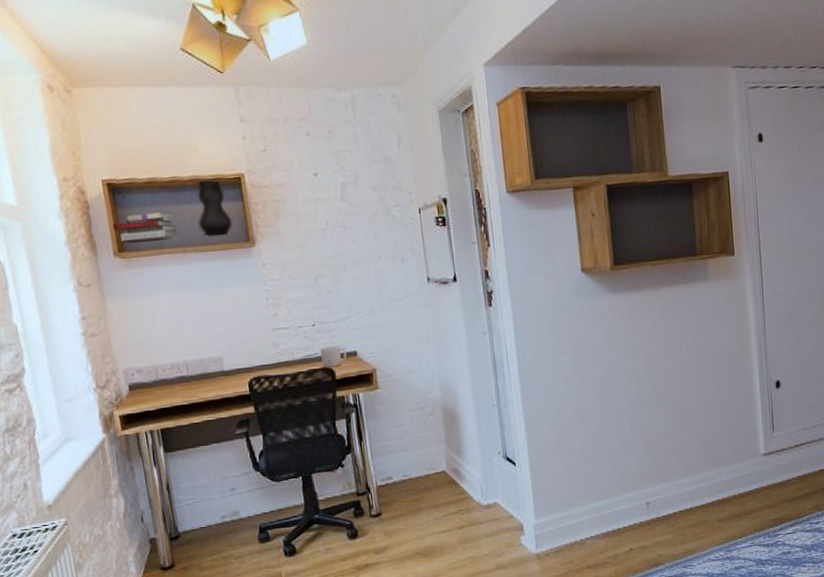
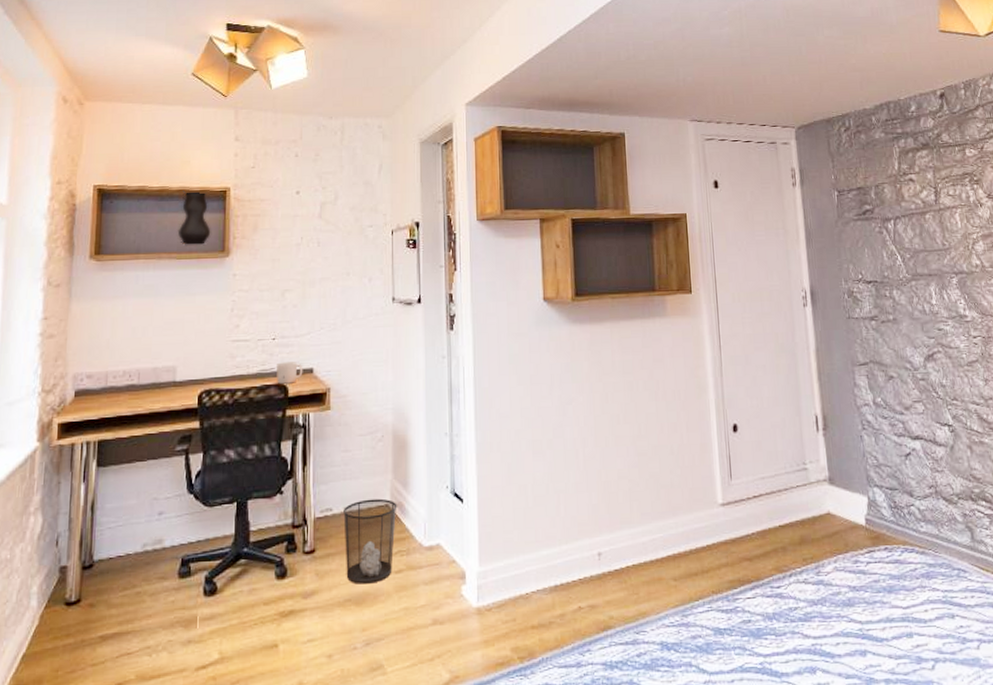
books: present [112,212,179,244] -> none [94,218,156,248]
waste bin: none [403,466,455,540] -> present [343,498,397,584]

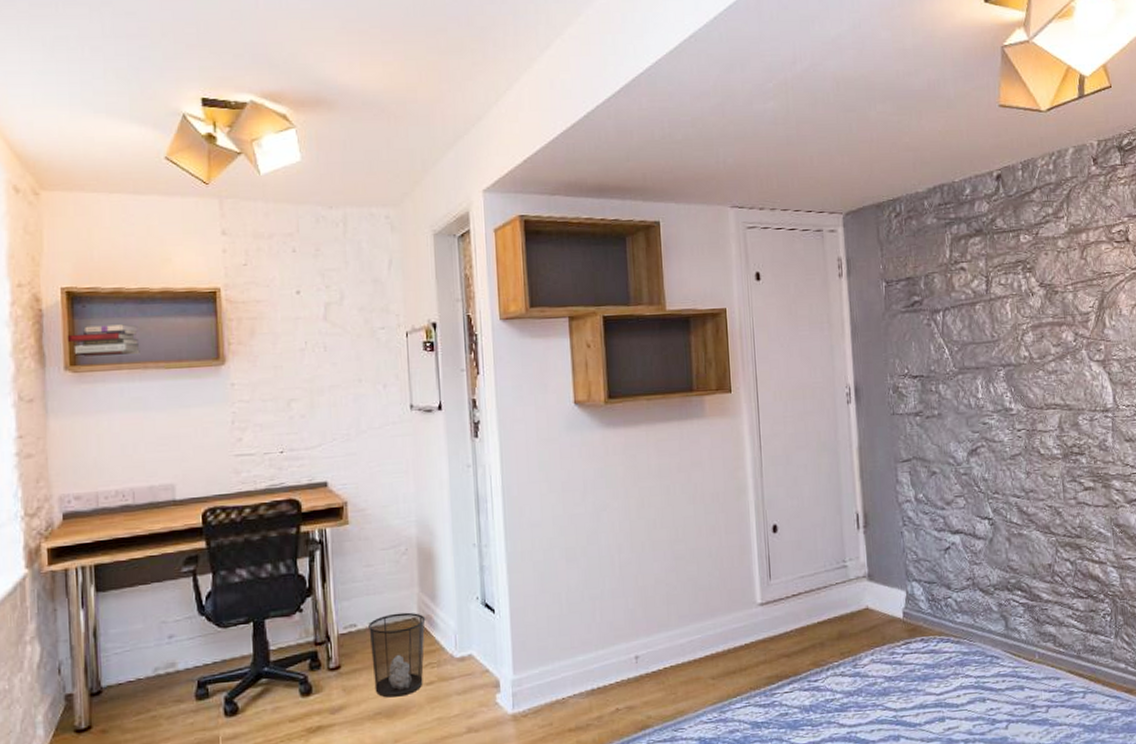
books: none [94,218,156,248] -> present [67,324,140,357]
vase: present [177,191,211,245] -> none [163,292,202,353]
mug: present [277,362,303,384] -> none [287,475,317,499]

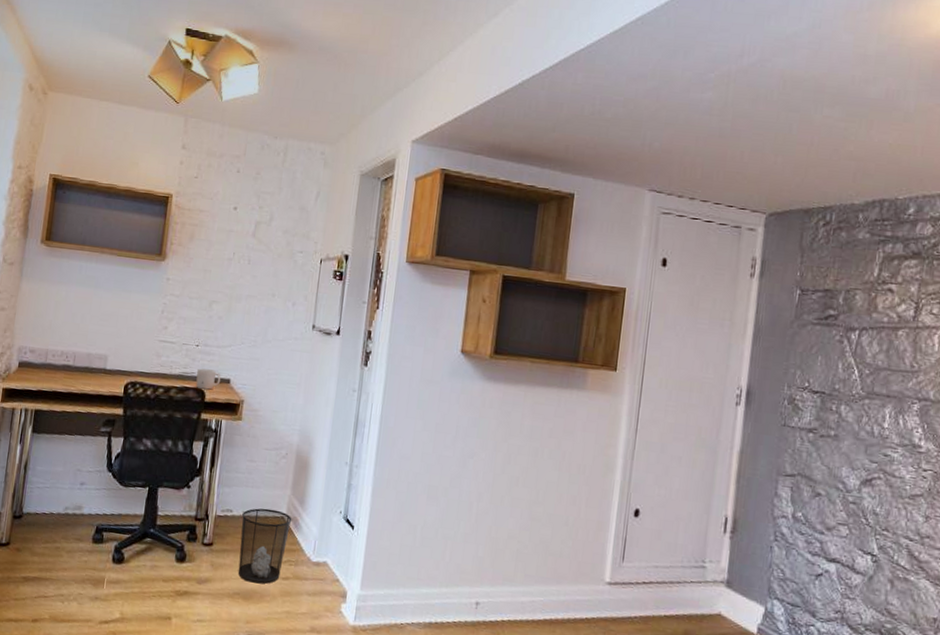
books: present [67,324,140,357] -> none [47,209,102,240]
mug: none [287,475,317,499] -> present [195,368,221,390]

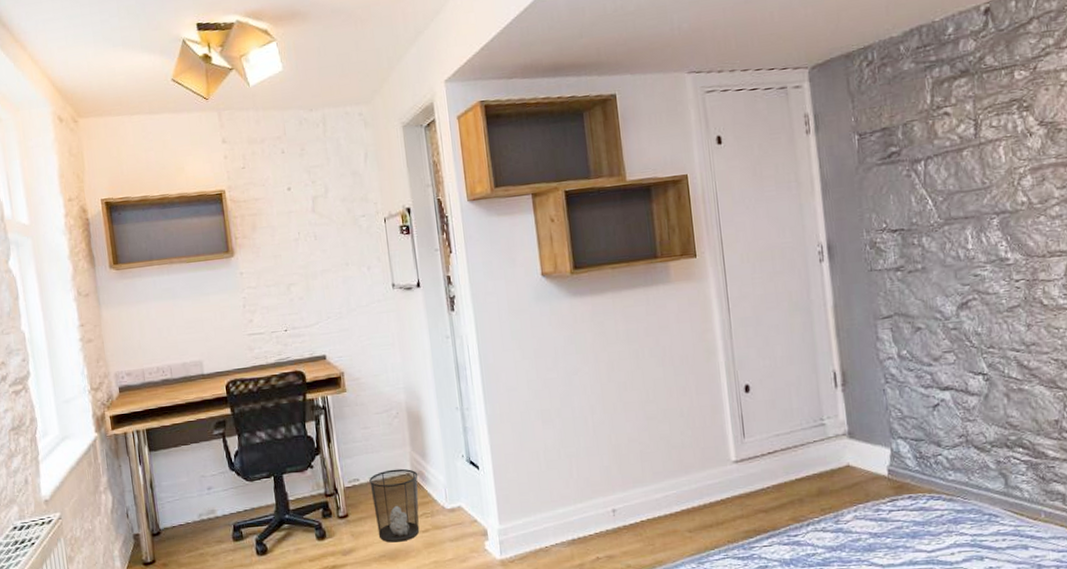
mug: present [195,368,221,390] -> none [292,350,317,371]

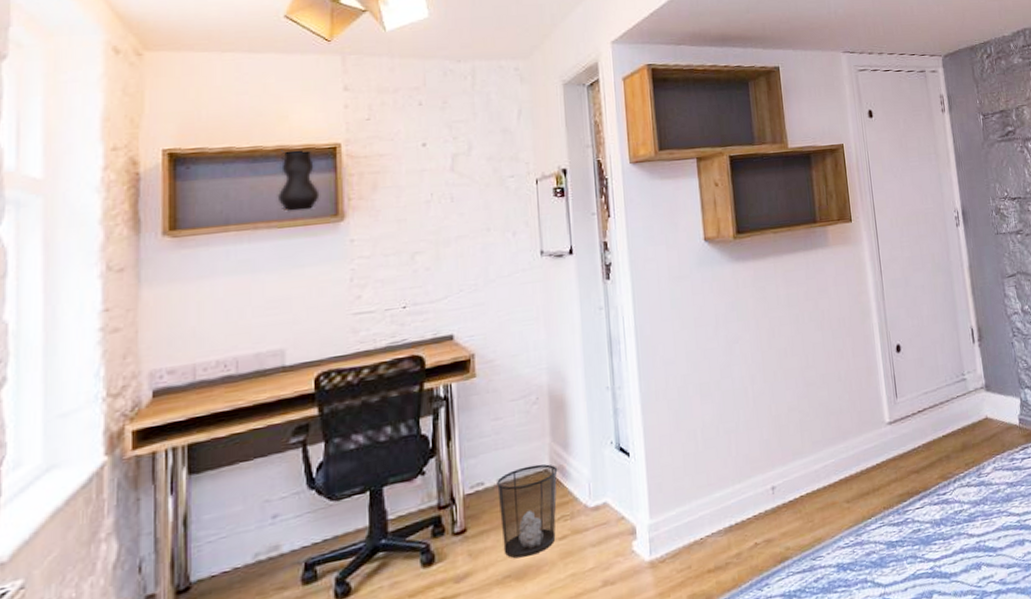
vase: none [182,196,214,249] -> present [277,150,320,212]

